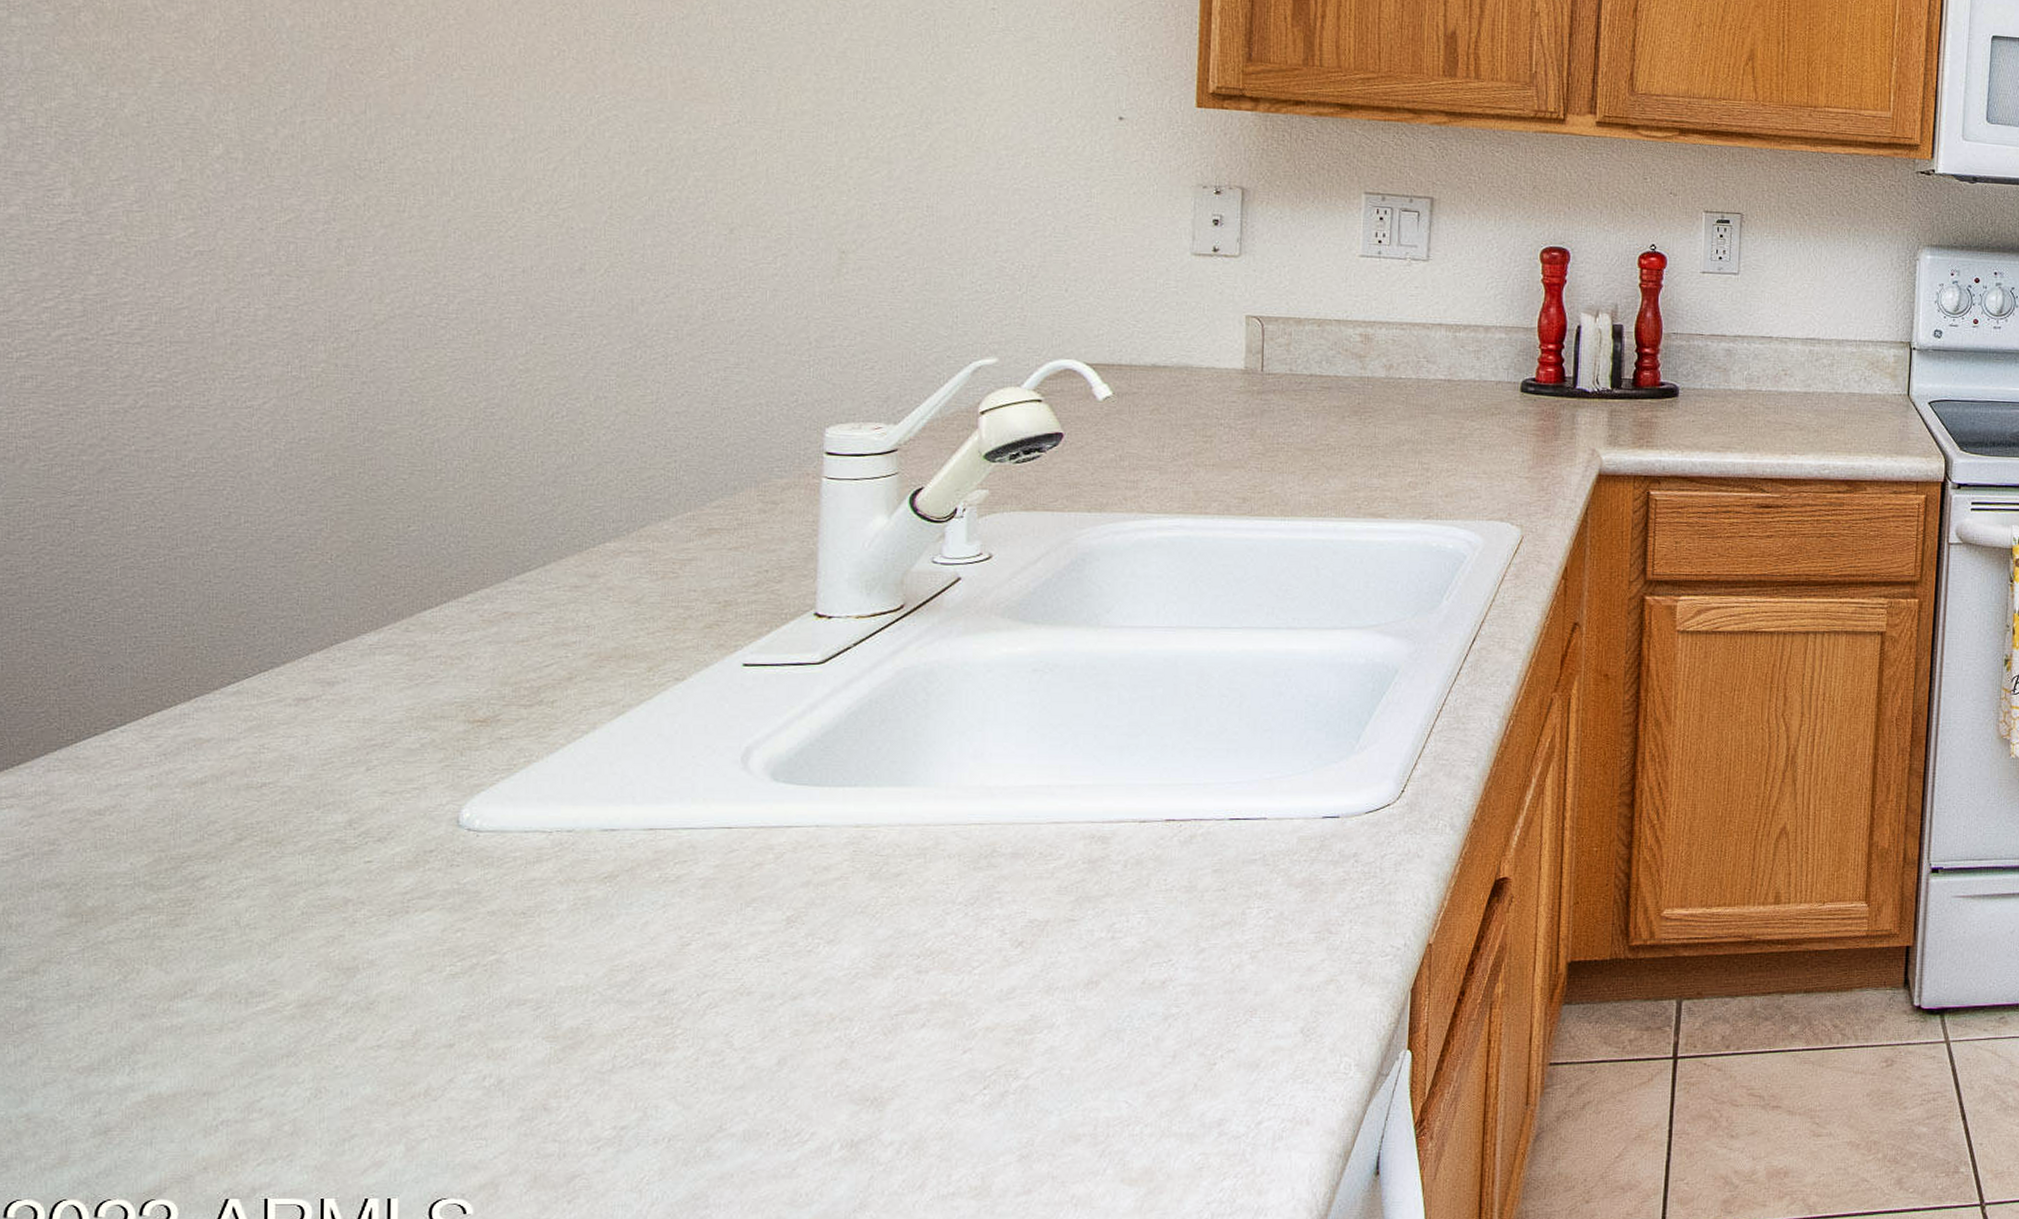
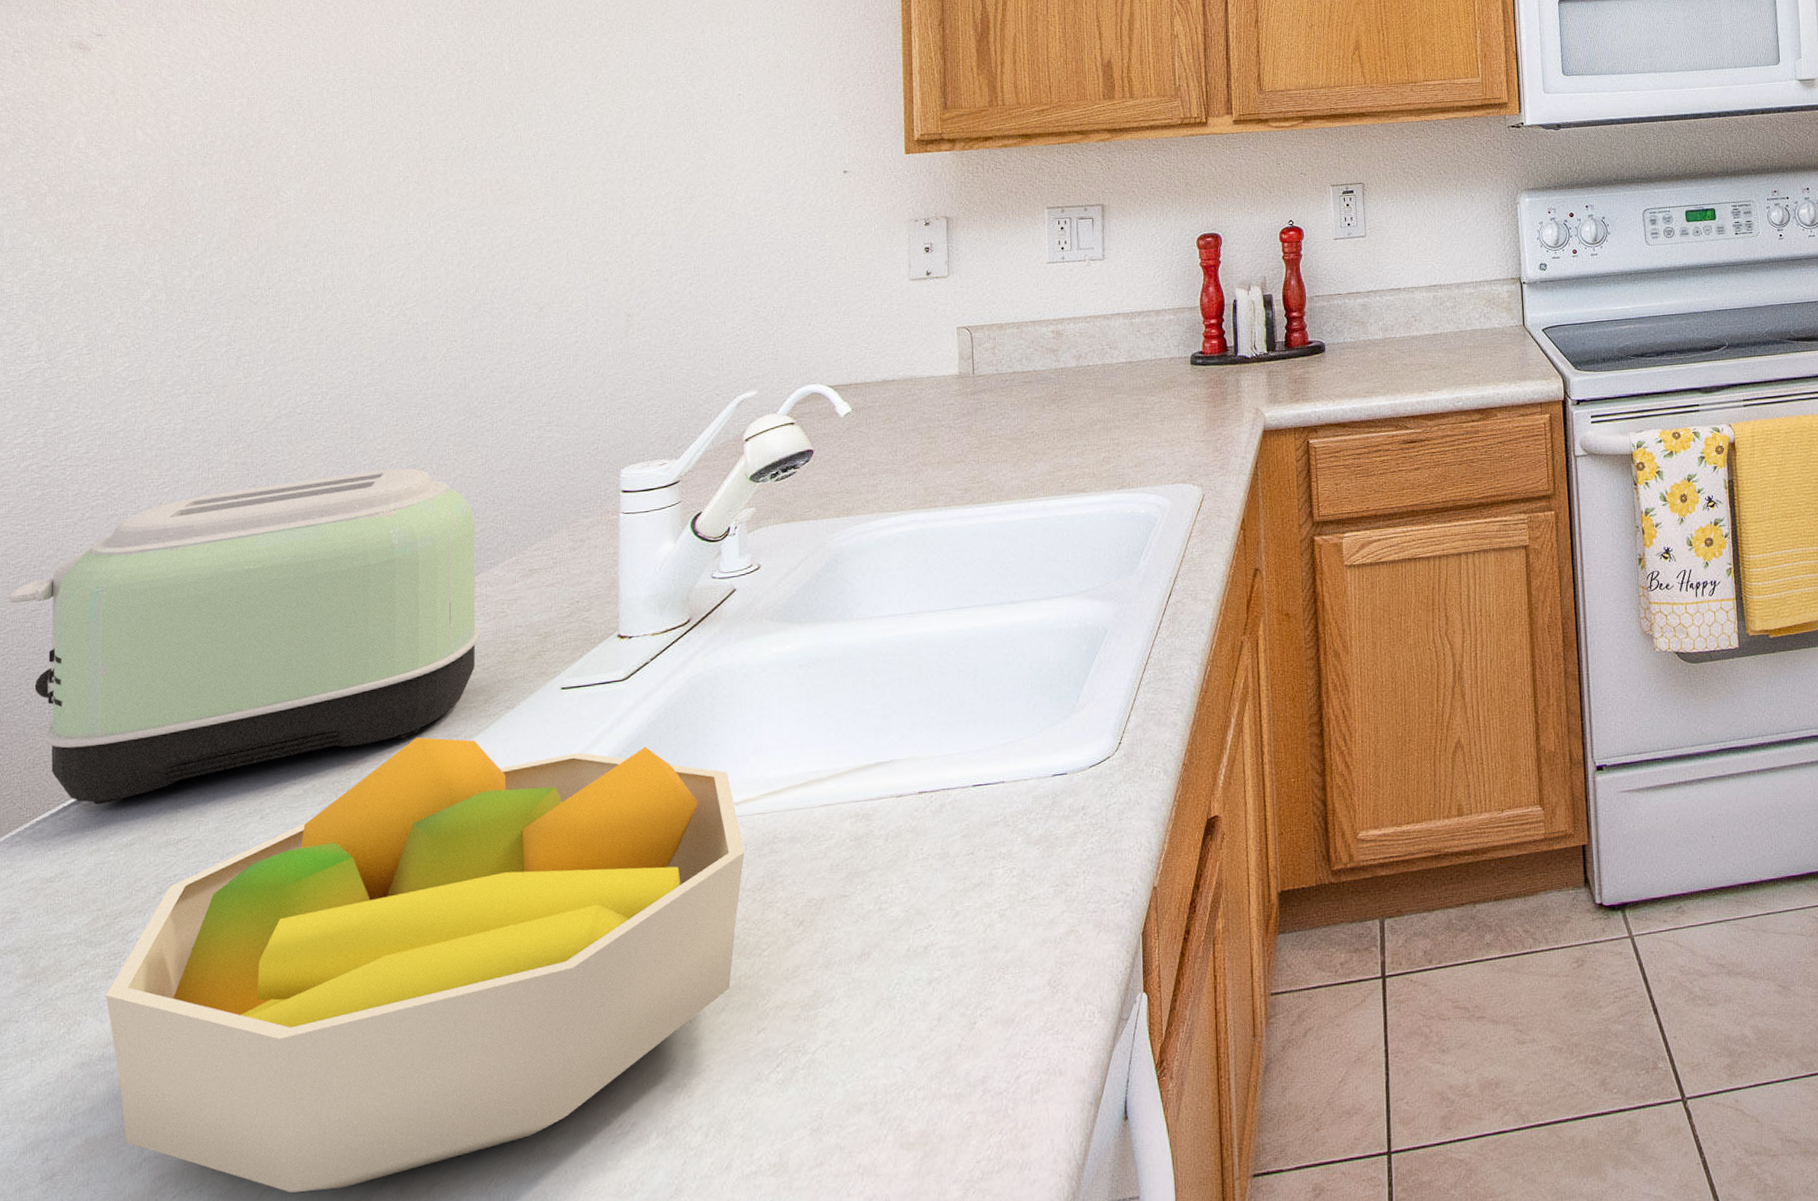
toaster: none [38,393,645,735] -> present [8,468,481,805]
fruit bowl: none [171,701,958,1171] -> present [105,737,745,1193]

